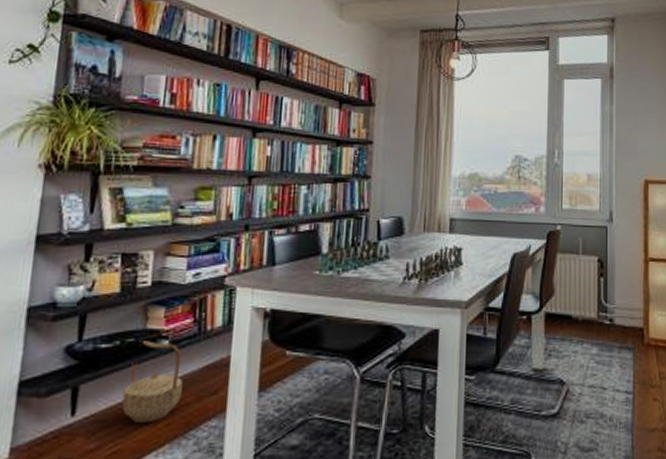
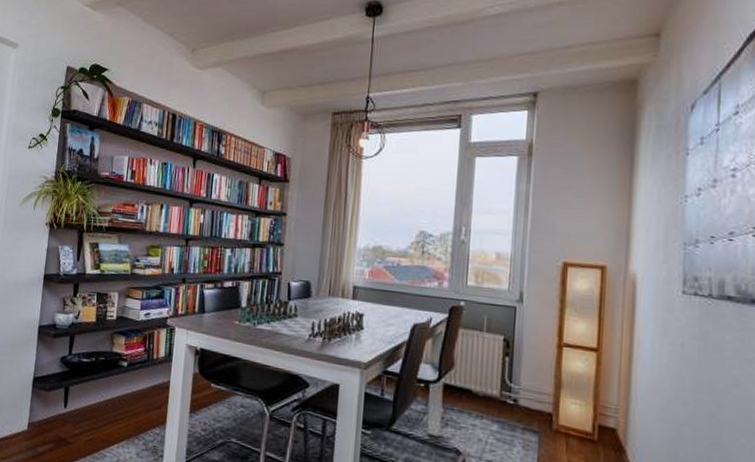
basket: present [121,341,183,424] -> none [96,360,136,422]

